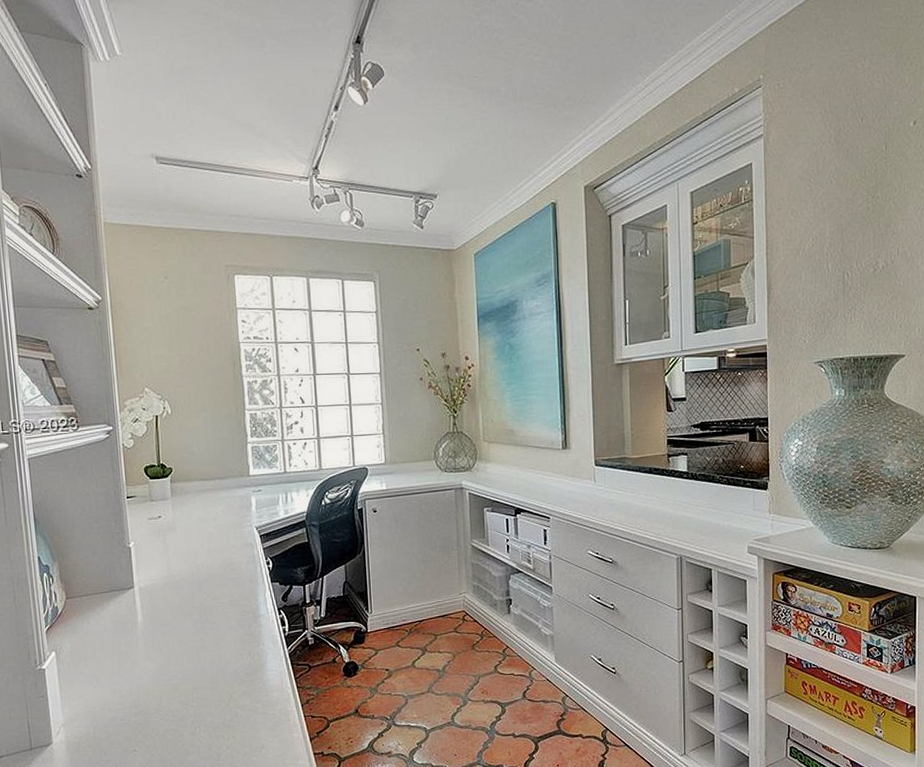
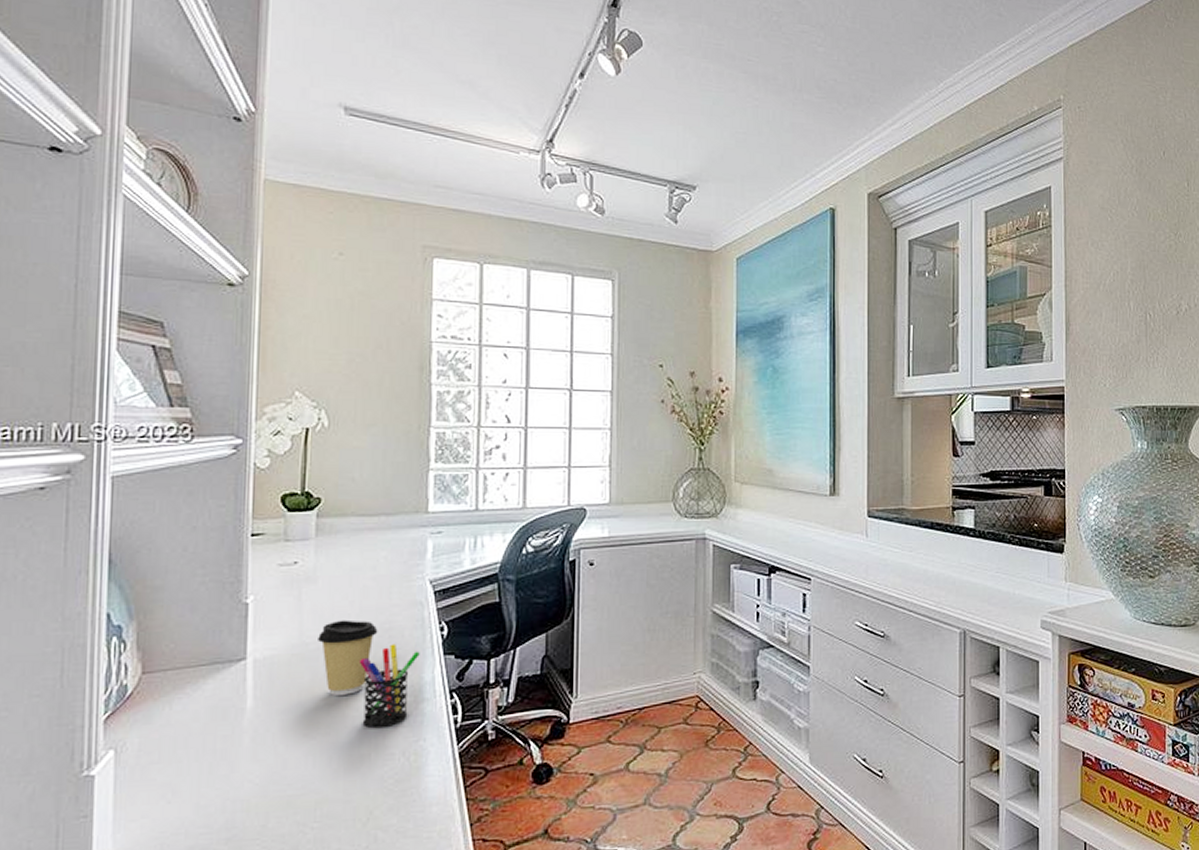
coffee cup: none [181,558,223,613] -> present [318,619,378,695]
pen holder: none [211,575,254,636] -> present [359,643,420,728]

